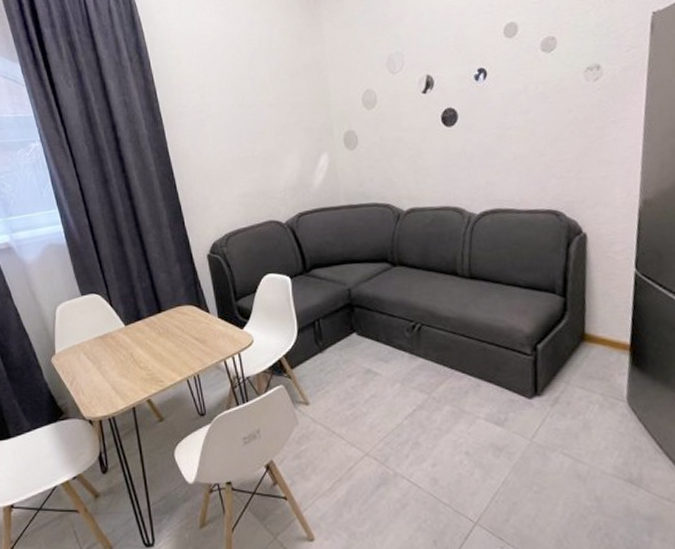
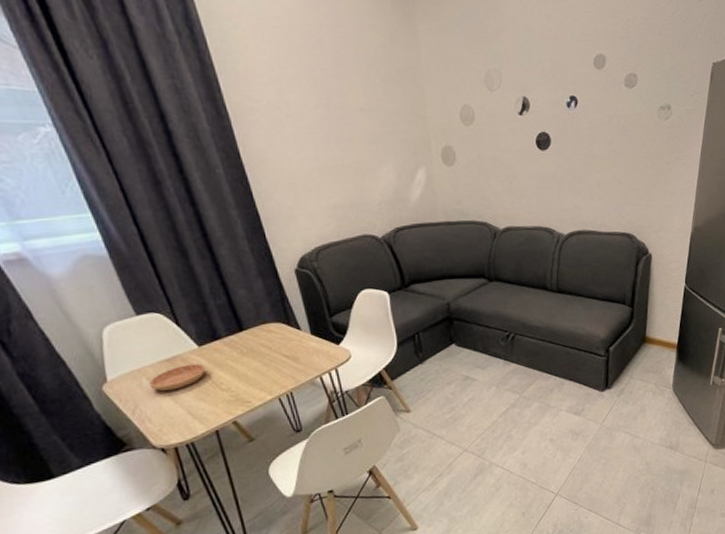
saucer: none [85,341,129,366] -> present [149,363,206,391]

